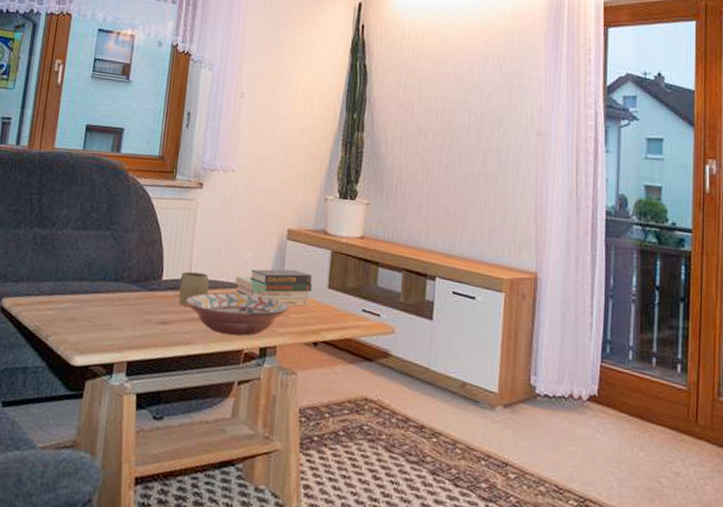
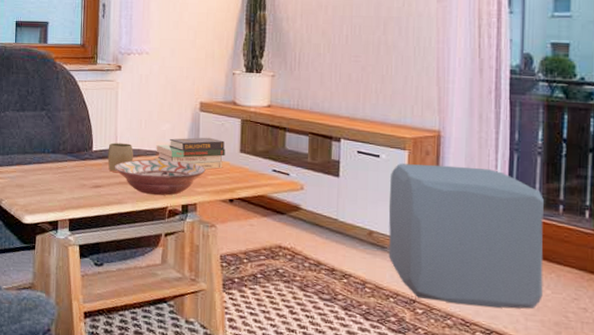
pouf: none [481,307,639,474] -> present [388,163,545,309]

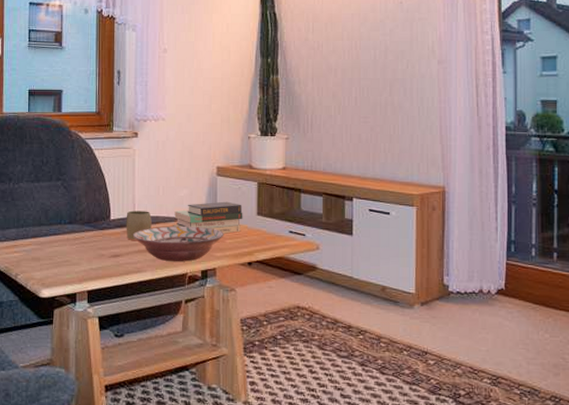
pouf: present [388,163,545,309] -> none [399,219,542,354]

